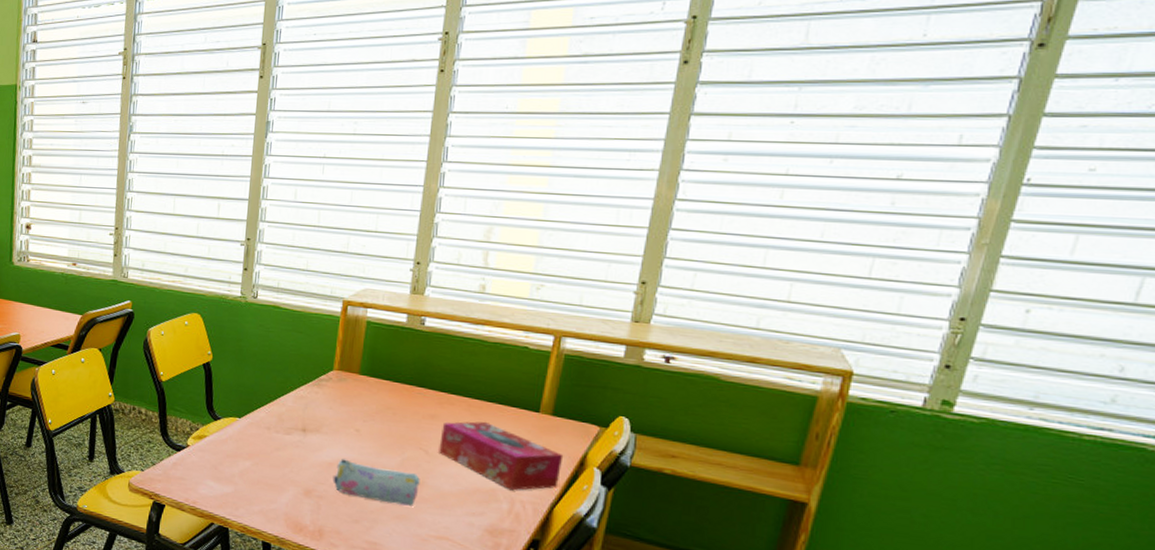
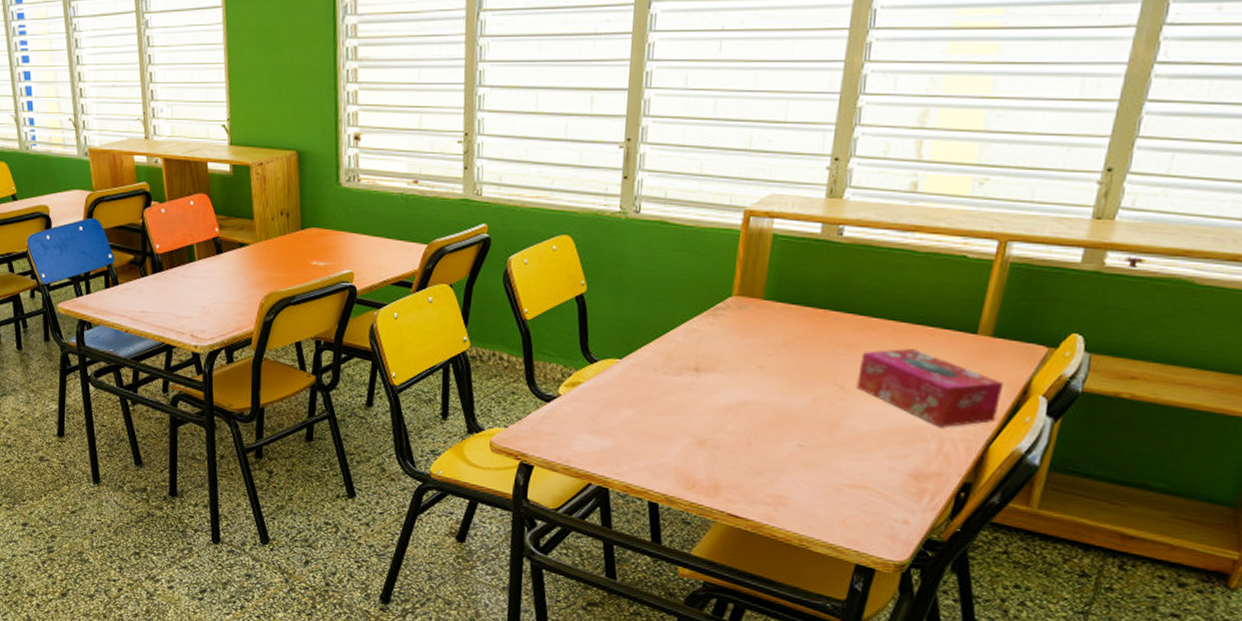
pencil case: present [333,459,420,506] -> none [731,401,834,452]

